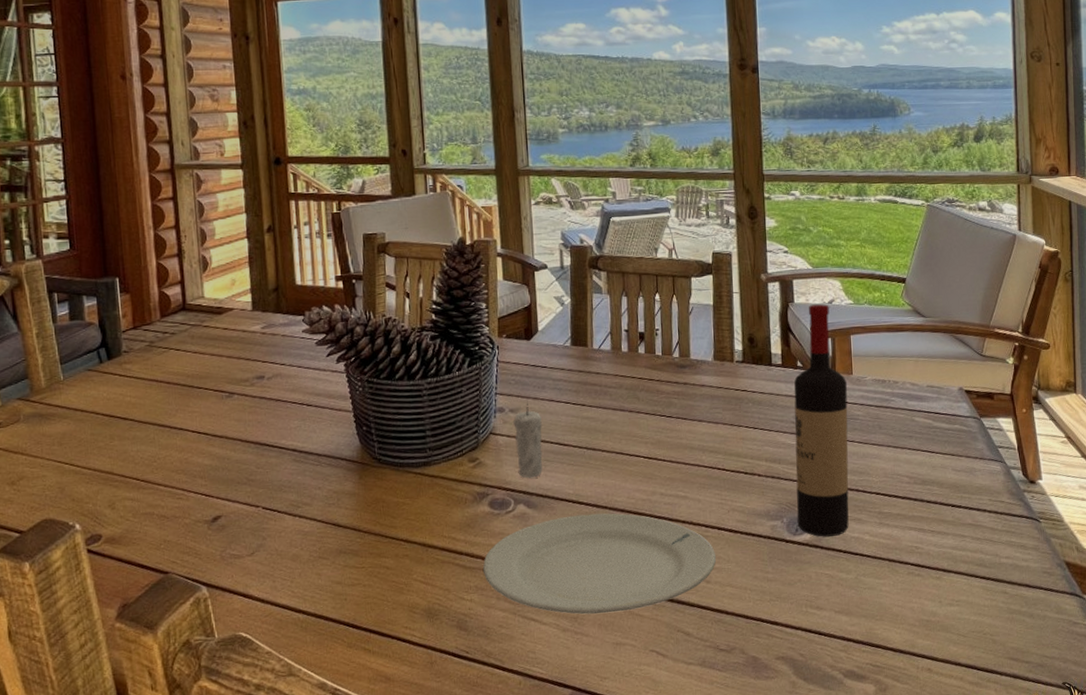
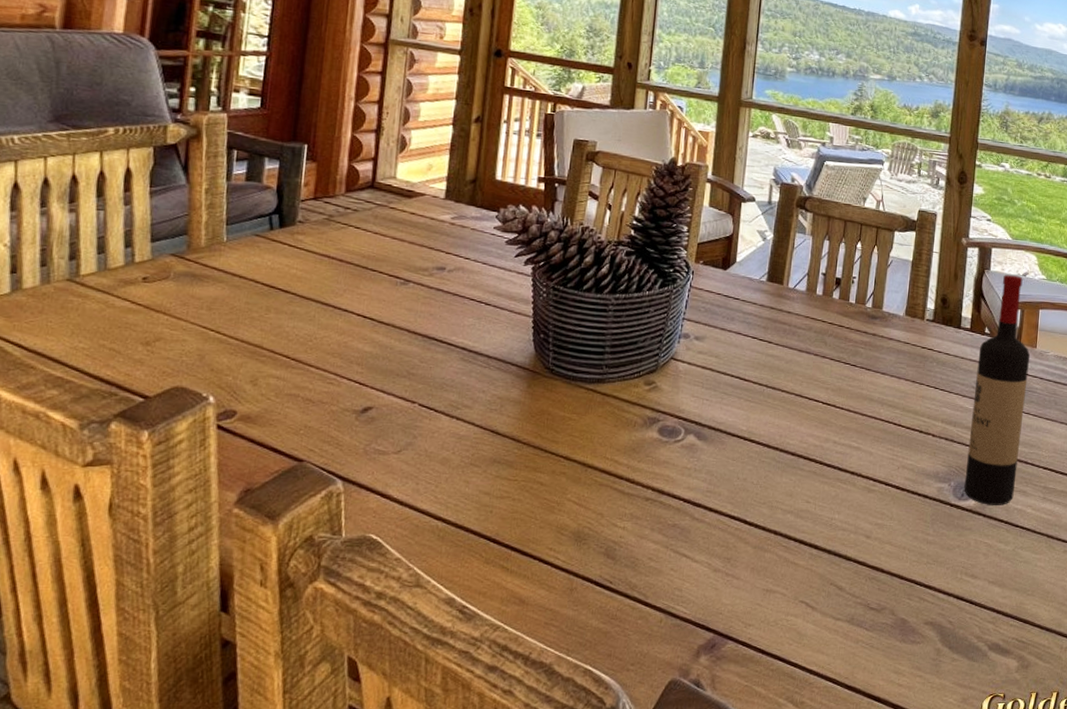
plate: present [483,513,717,615] -> none [641,452,880,558]
candle: present [513,401,543,478] -> none [693,330,726,409]

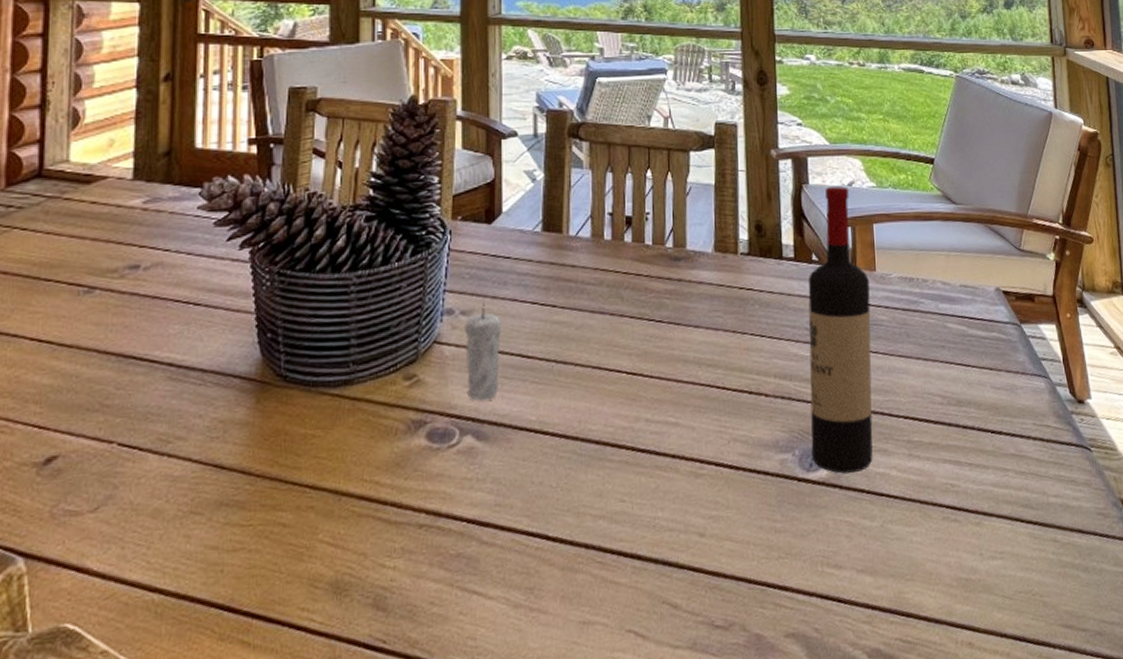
candle: none [693,330,726,409] -> present [465,300,501,401]

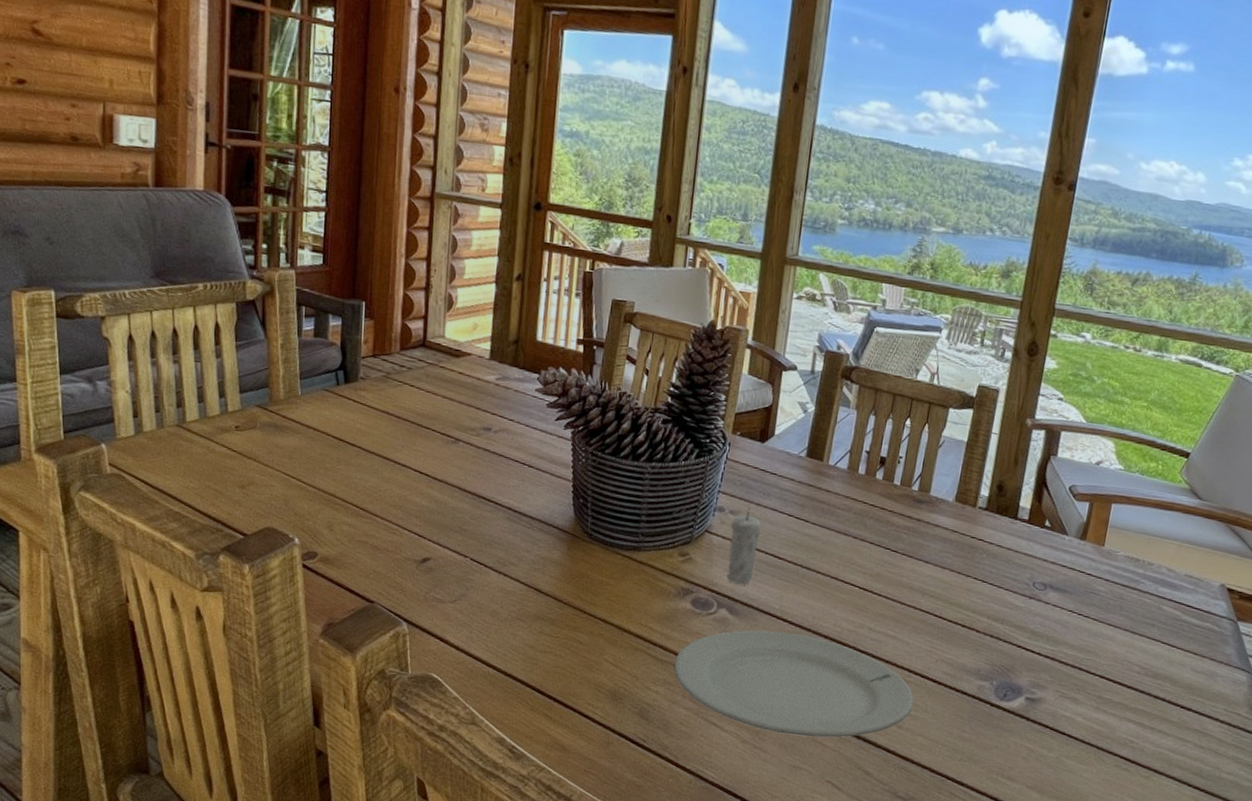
plate: none [414,445,713,584] -> present [674,630,914,738]
wine bottle: present [808,186,873,474] -> none [1007,462,1096,711]

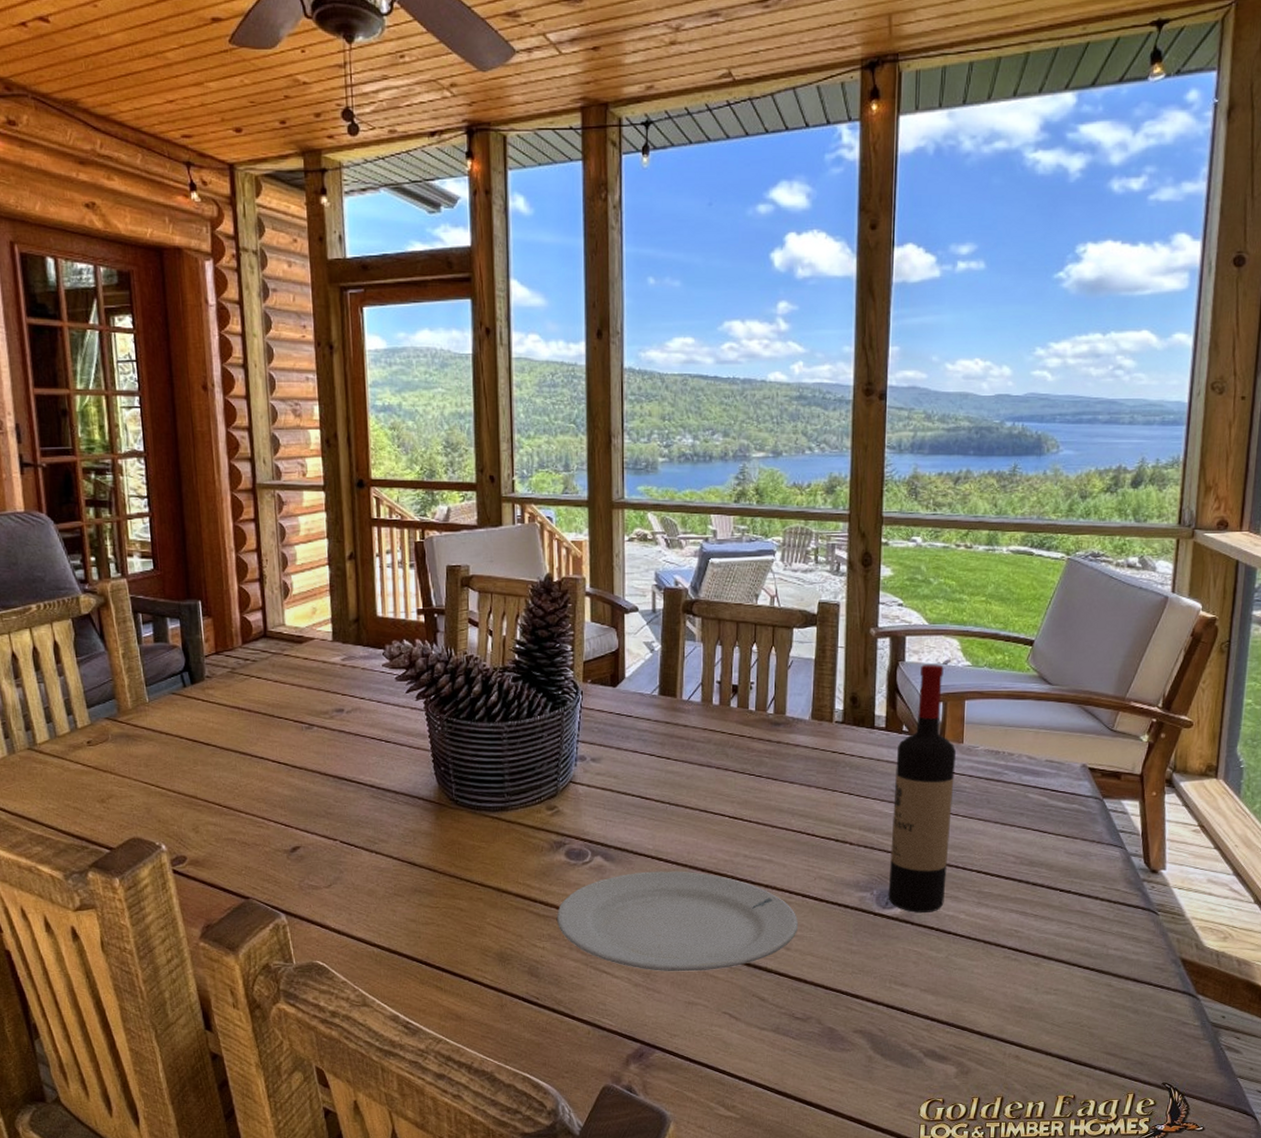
candle: present [726,505,761,585] -> none [594,750,624,830]
wine bottle: none [1007,462,1096,711] -> present [888,665,956,913]

